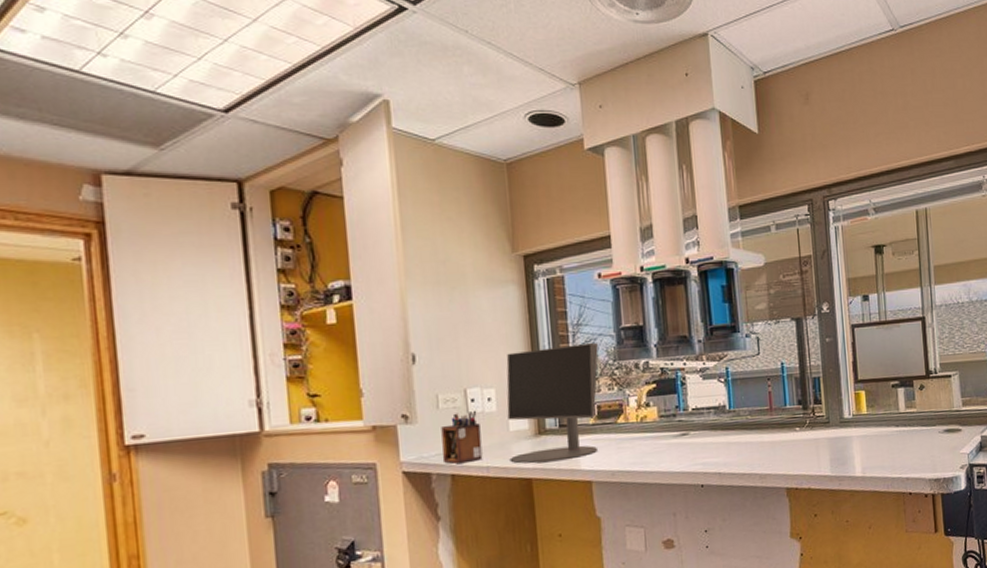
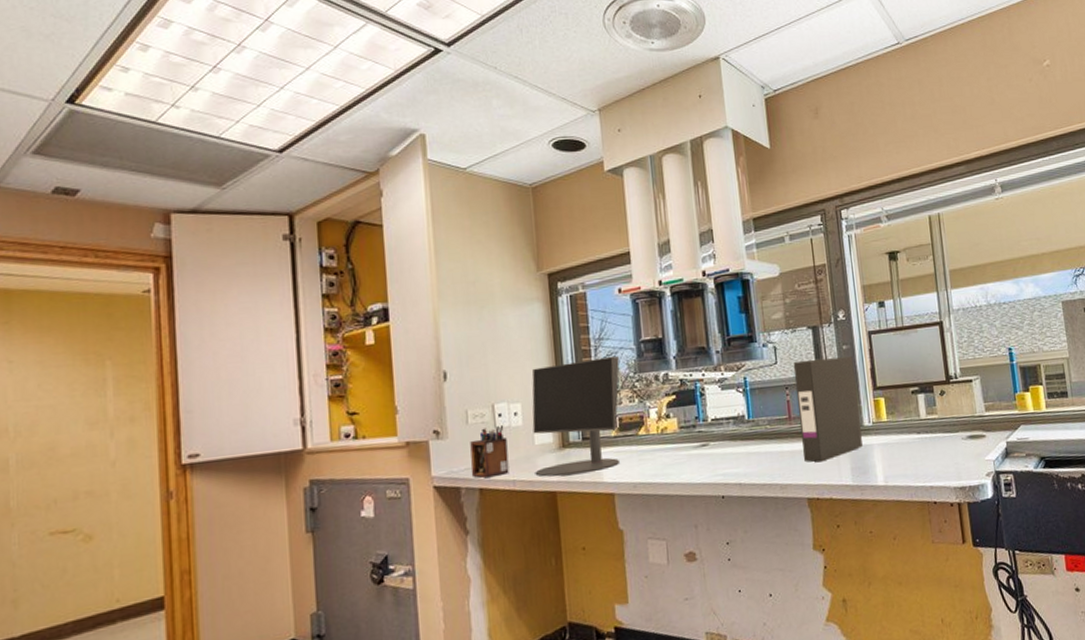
binder: none [775,349,842,453] -> present [793,356,863,462]

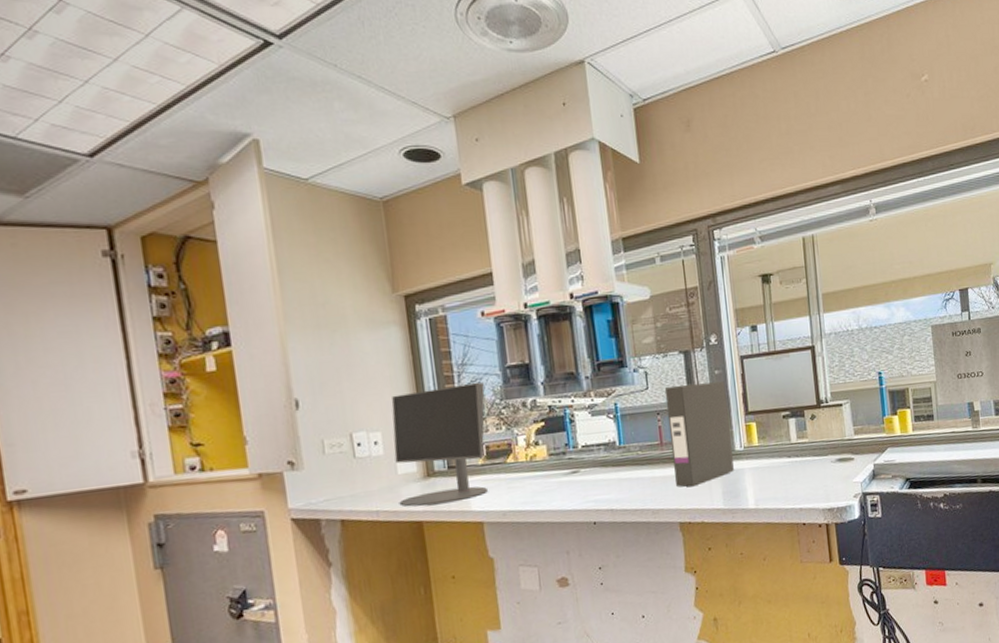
desk organizer: present [470,424,509,478] -> none [328,454,372,510]

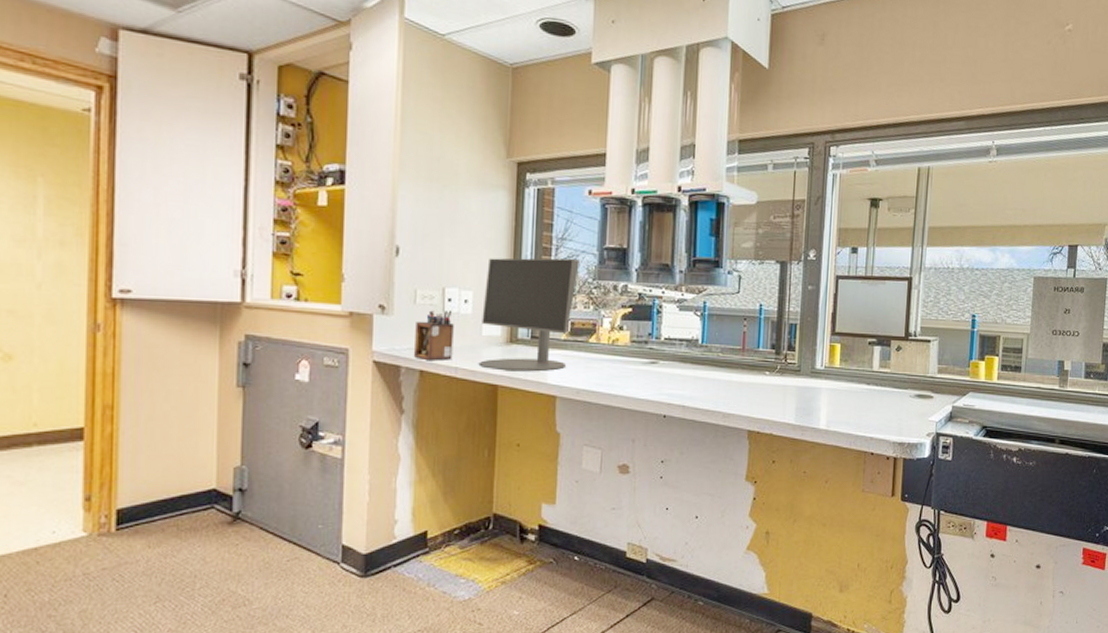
desk organizer: none [328,454,372,510] -> present [413,309,454,361]
binder: present [664,381,734,487] -> none [751,295,816,397]

